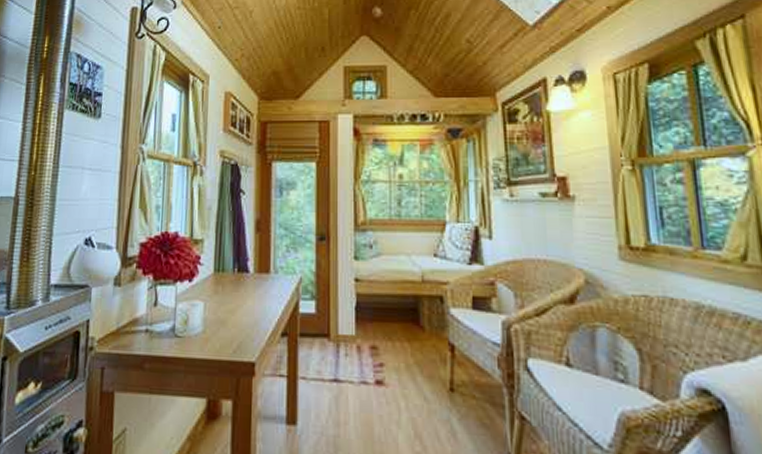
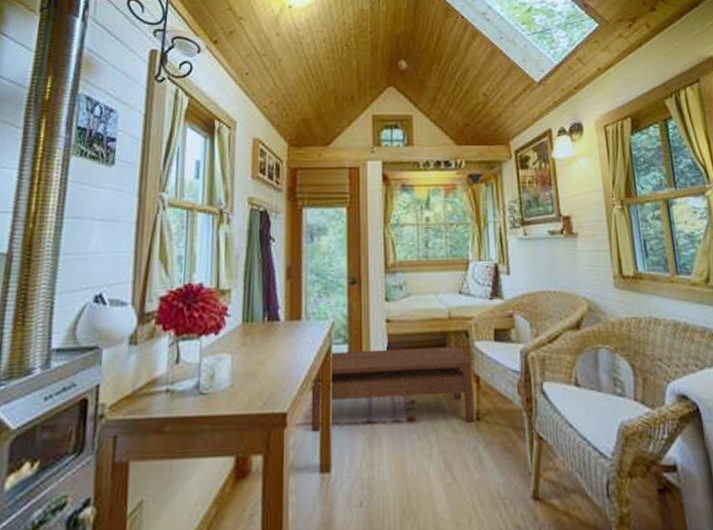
coffee table: none [277,307,448,393] -> present [310,347,474,431]

